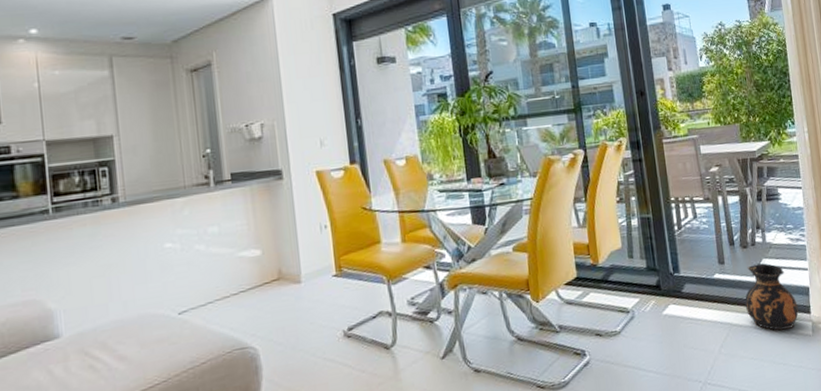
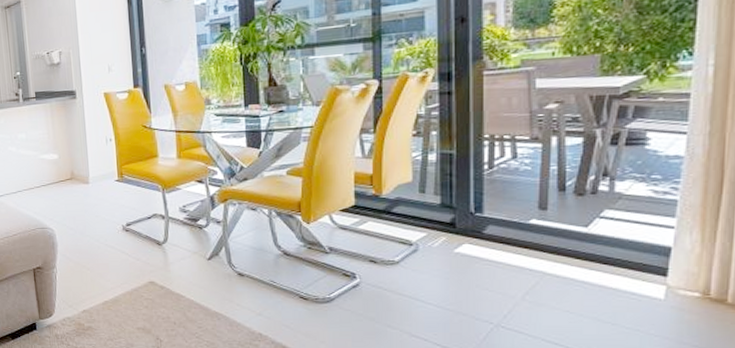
ceramic jug: present [745,263,799,331] -> none [569,214,648,289]

